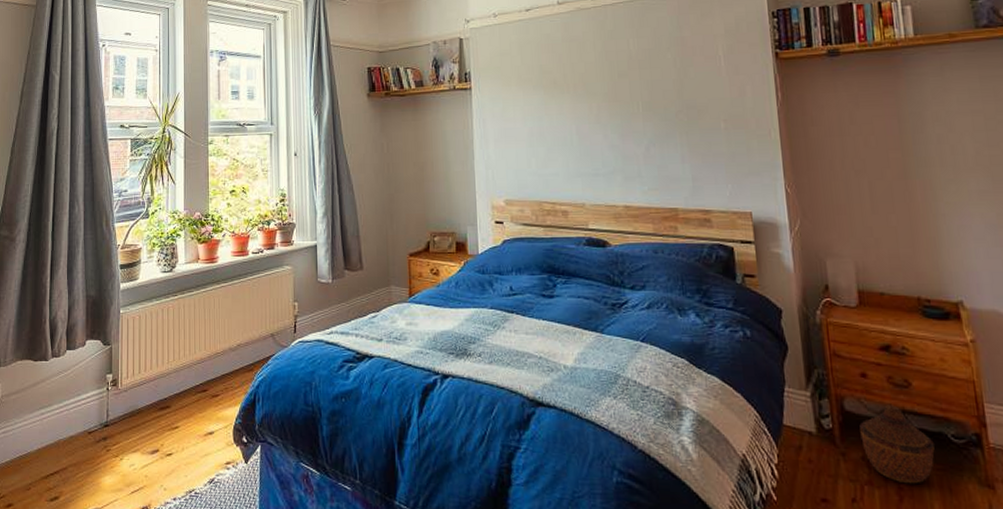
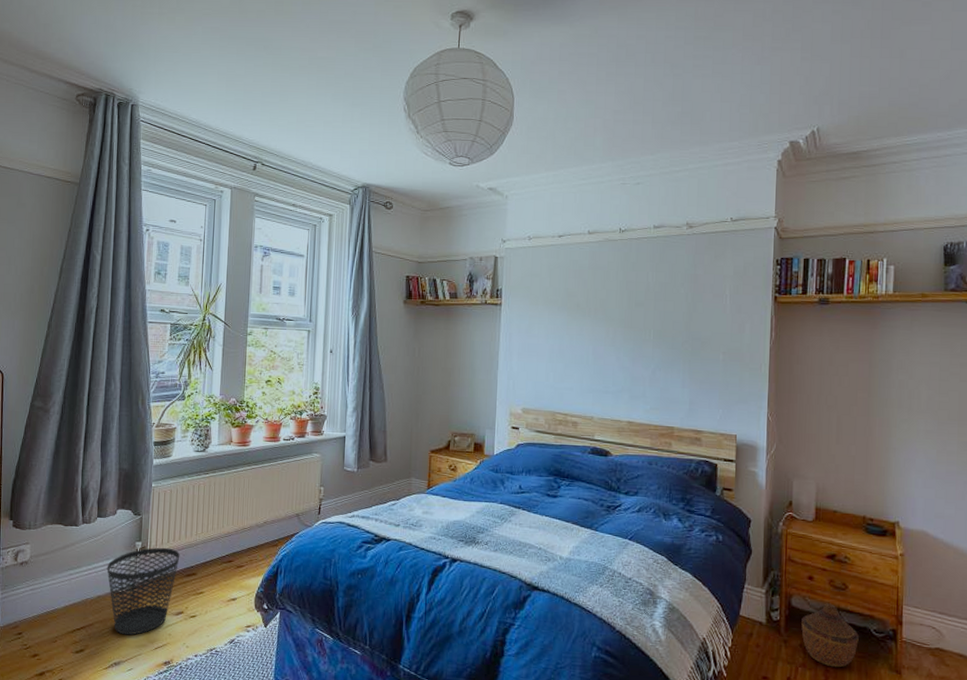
wastebasket: none [78,379,153,479] -> present [107,547,180,636]

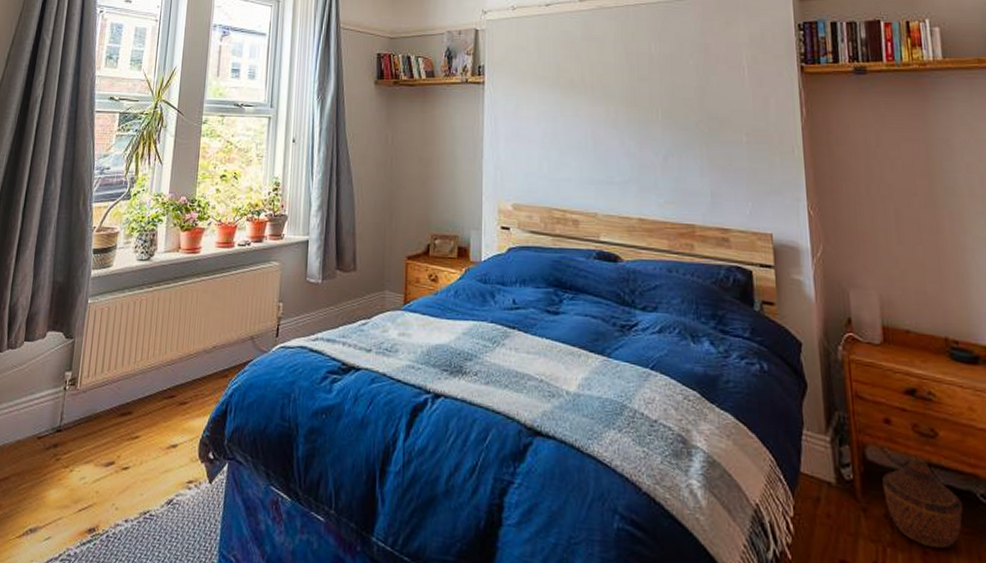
wastebasket: present [107,547,180,636] -> none [30,378,115,493]

